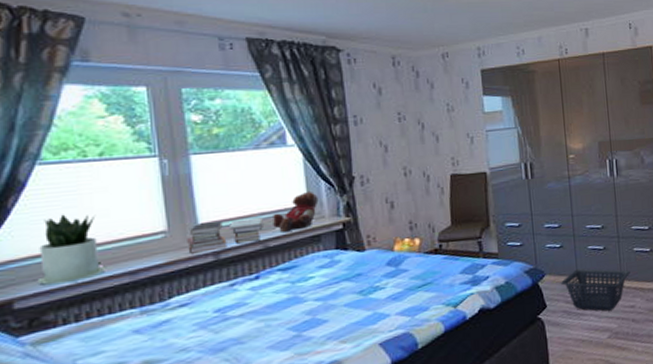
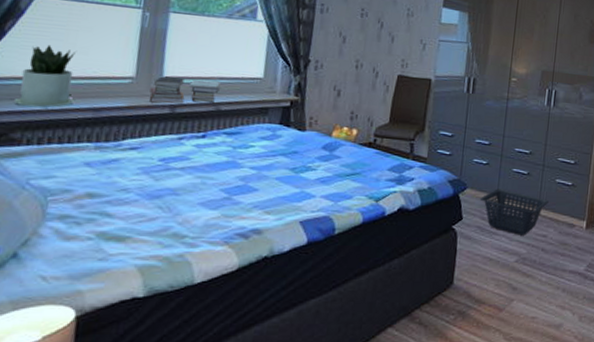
teddy bear: present [273,191,319,232] -> none [228,65,274,100]

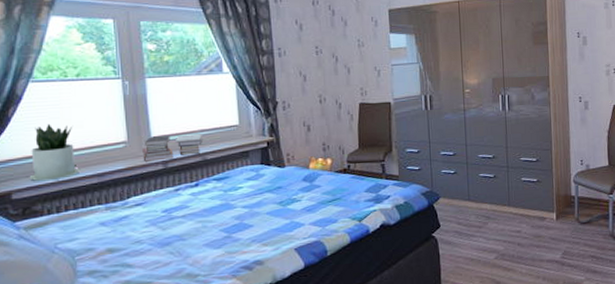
laundry basket: present [479,189,549,235] -> none [453,194,518,234]

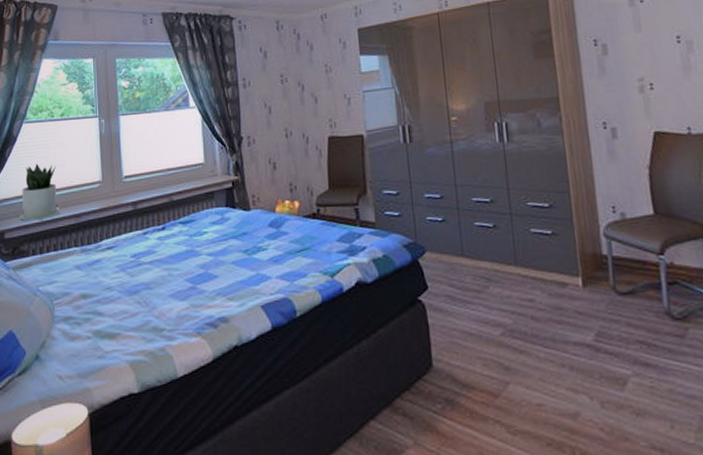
books: present [142,136,174,162] -> none [115,175,143,203]
books: present [174,134,204,156] -> none [144,173,171,196]

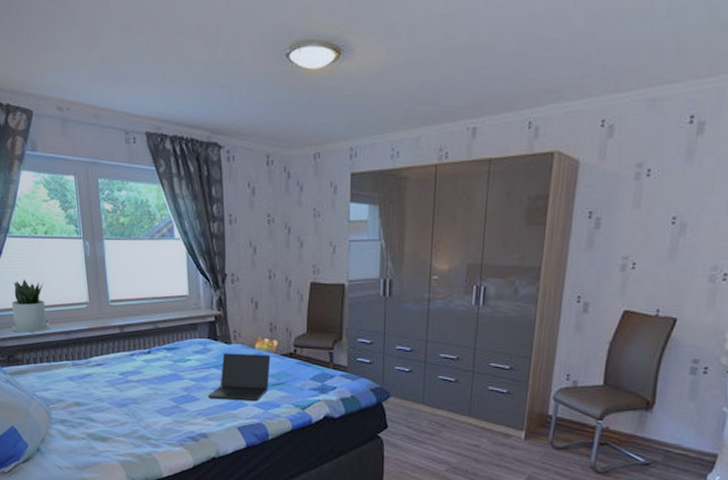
laptop: none [226,218,293,274] -> present [207,353,271,401]

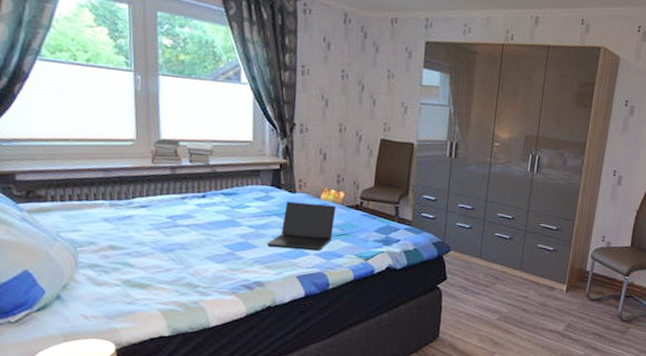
planter: present [11,279,51,334] -> none [33,107,87,168]
books: none [102,300,129,324] -> present [151,138,183,165]
books: none [130,301,156,322] -> present [184,141,215,165]

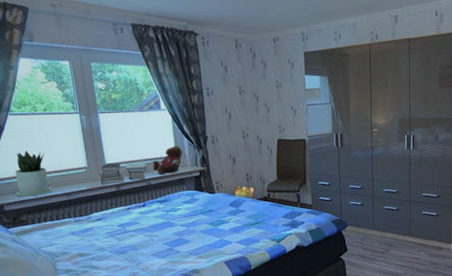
planter: none [33,107,87,168] -> present [15,150,54,198]
teddy bear: none [222,128,262,162] -> present [153,145,183,174]
laptop: present [266,201,336,250] -> none [197,200,249,240]

